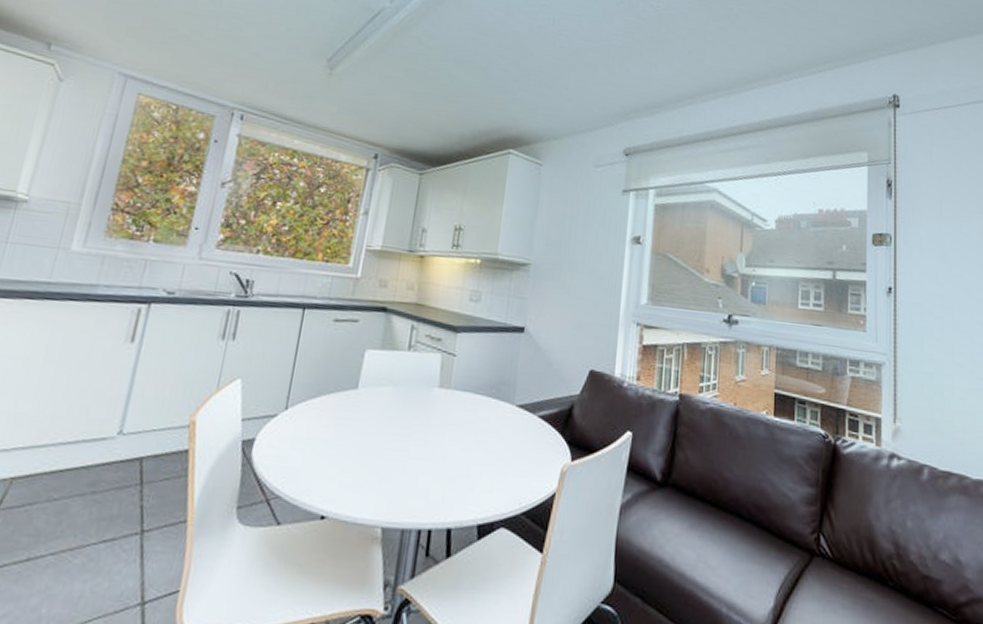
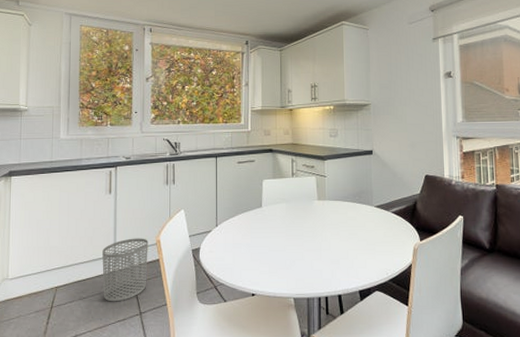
waste bin: none [87,413,178,511] -> present [102,238,148,302]

